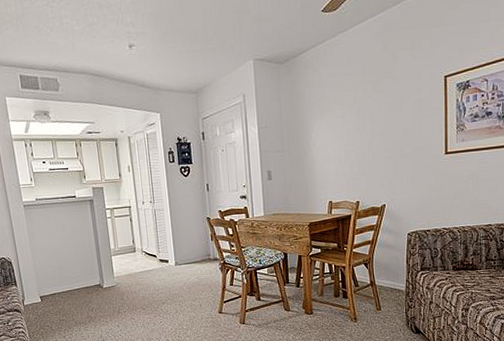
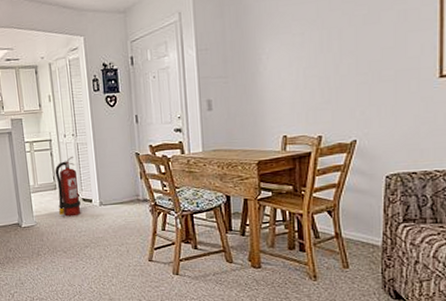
fire extinguisher: none [134,221,159,277] -> present [55,156,81,217]

